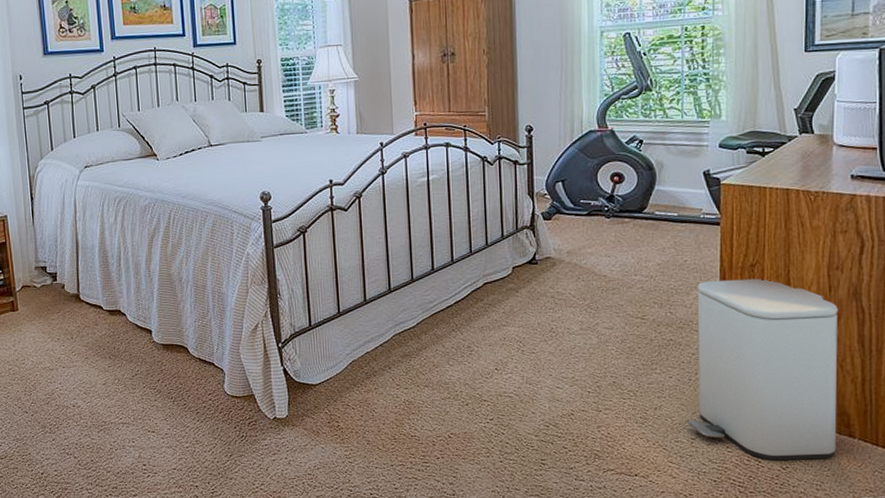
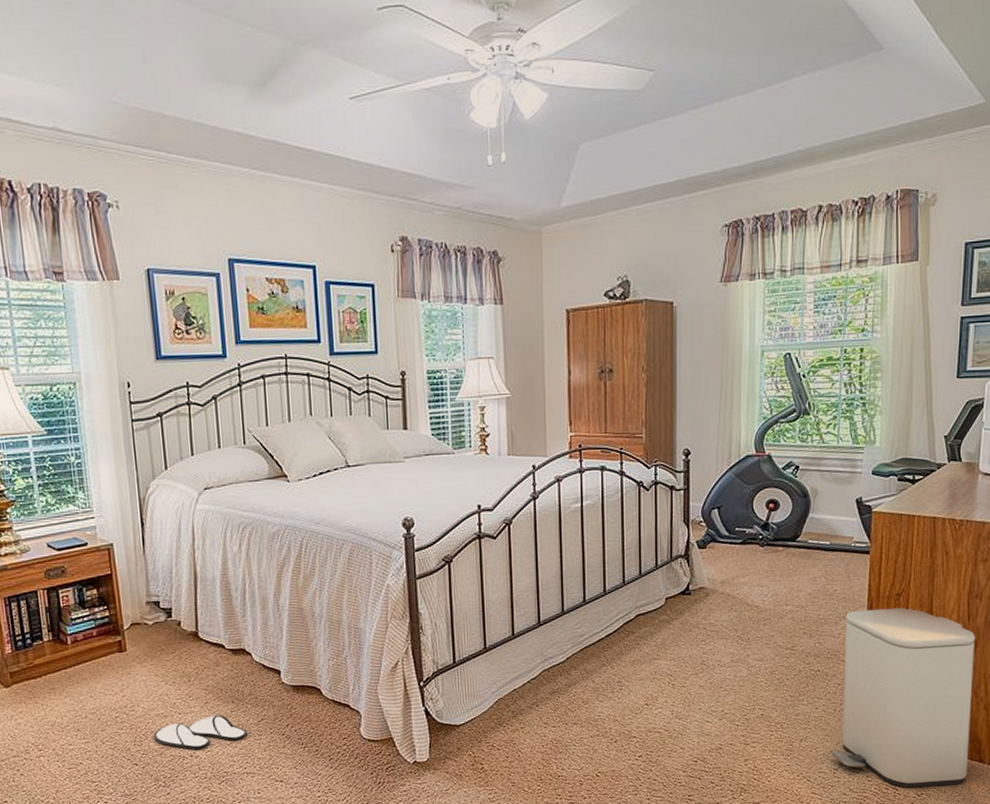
slippers: none [41,369,123,401] -> present [153,714,248,750]

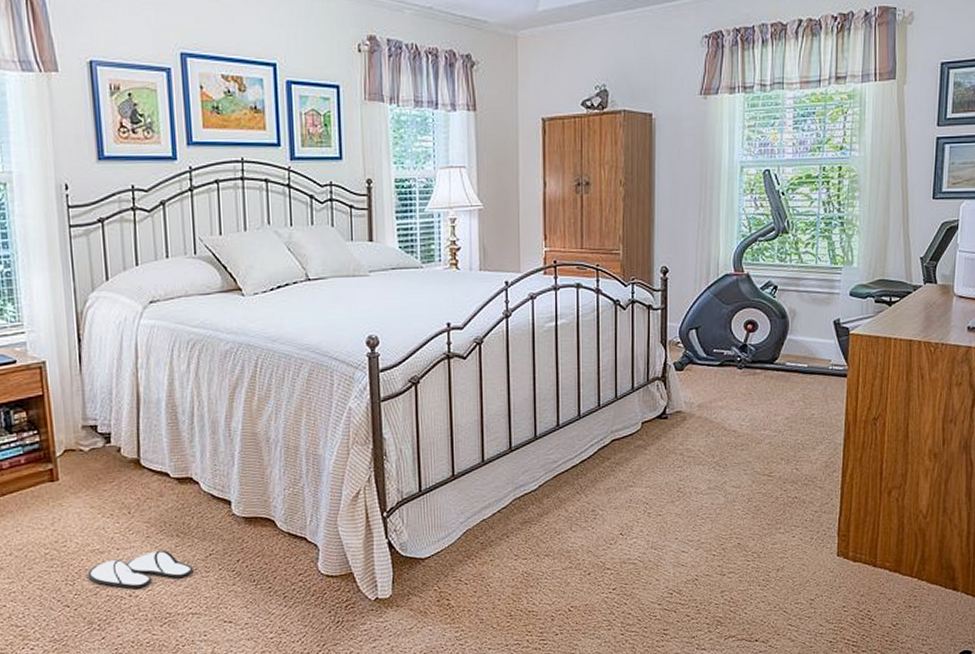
pedal bin: present [831,607,976,788] -> none [808,432,950,618]

